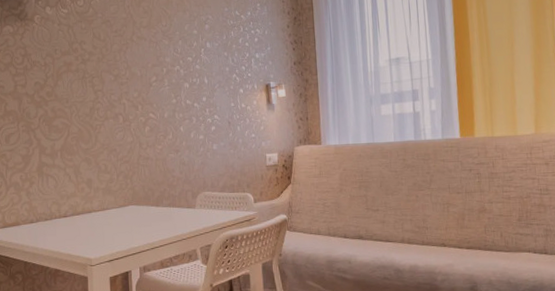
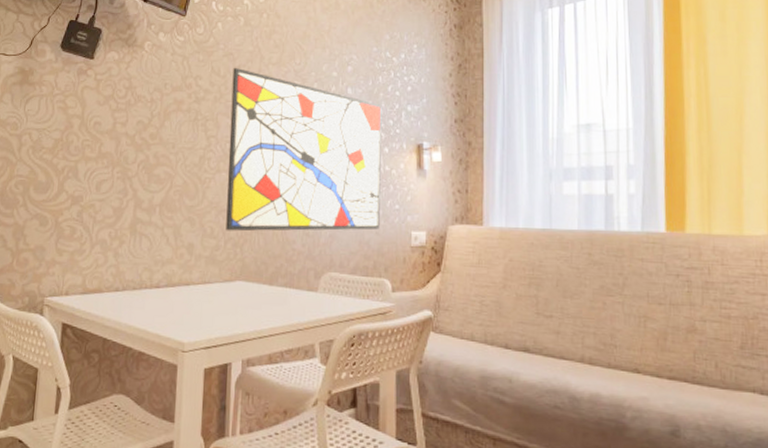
wall art: none [111,32,241,166] -> present [226,67,382,232]

